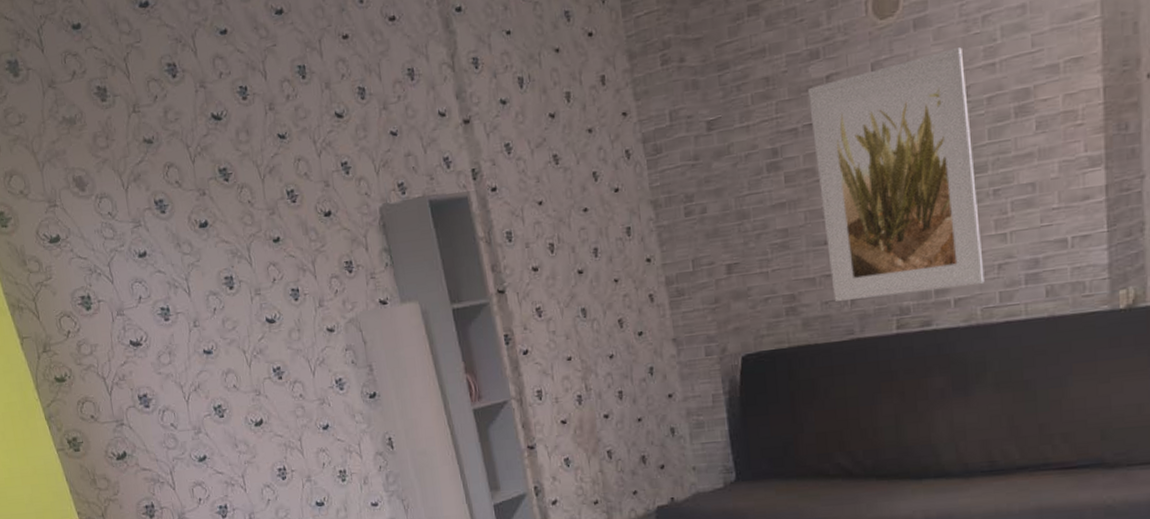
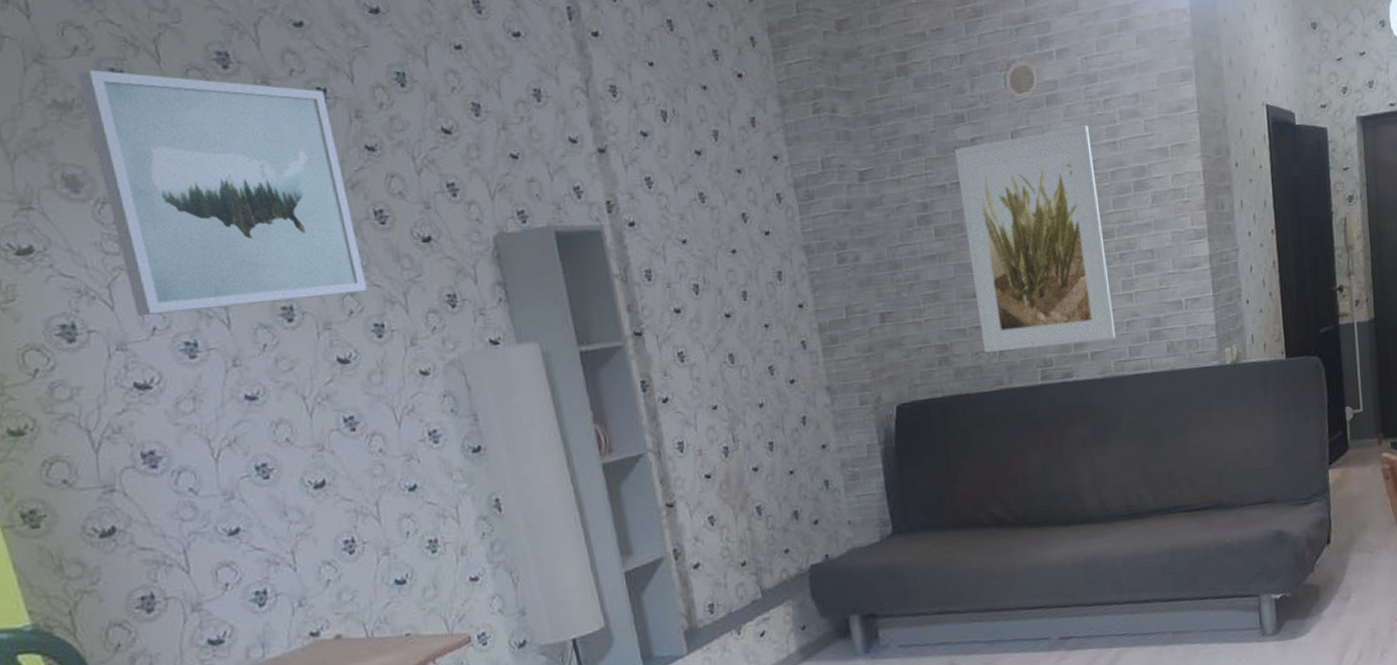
wall art: none [76,88,285,287] -> present [77,69,367,316]

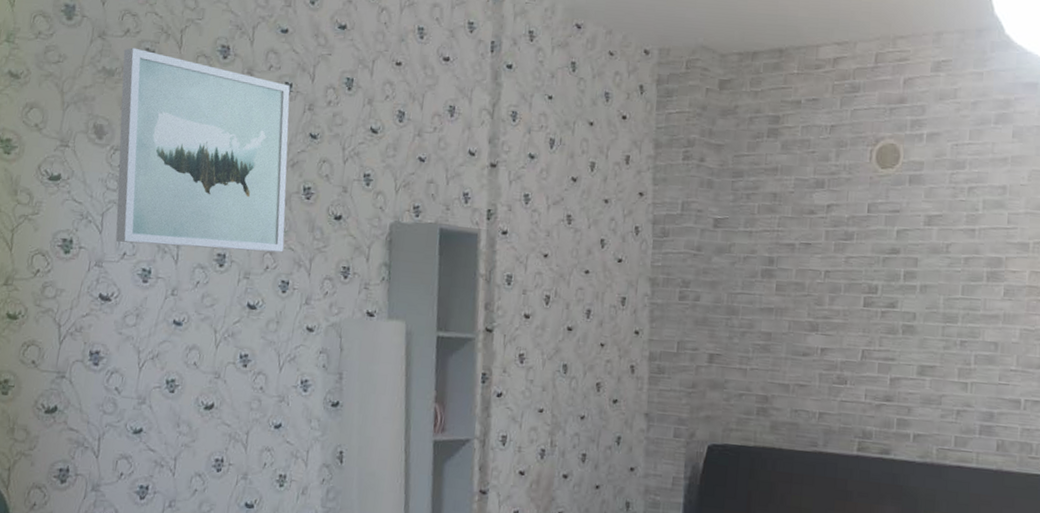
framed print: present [955,125,1116,352] -> none [803,208,948,426]

